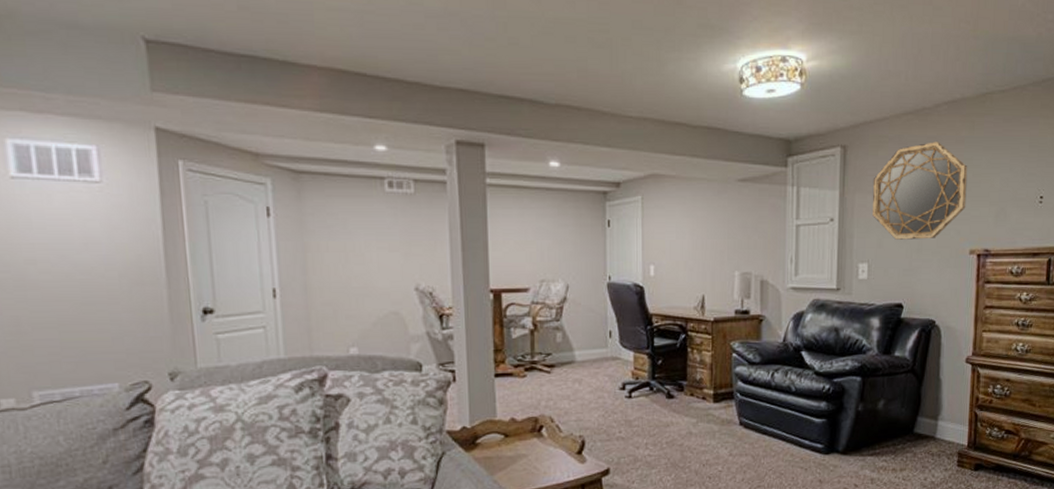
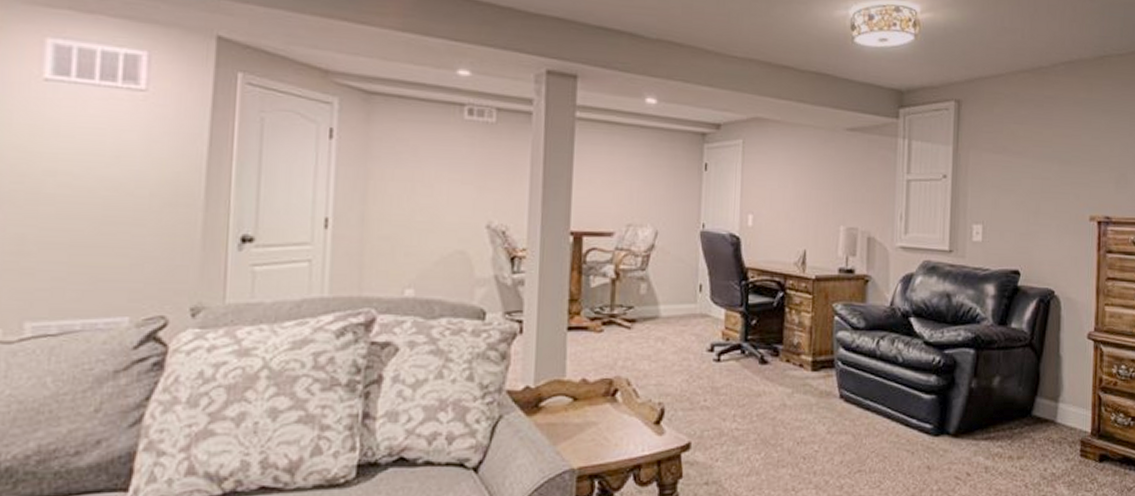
home mirror: present [873,142,968,240] -> none [988,101,1087,203]

